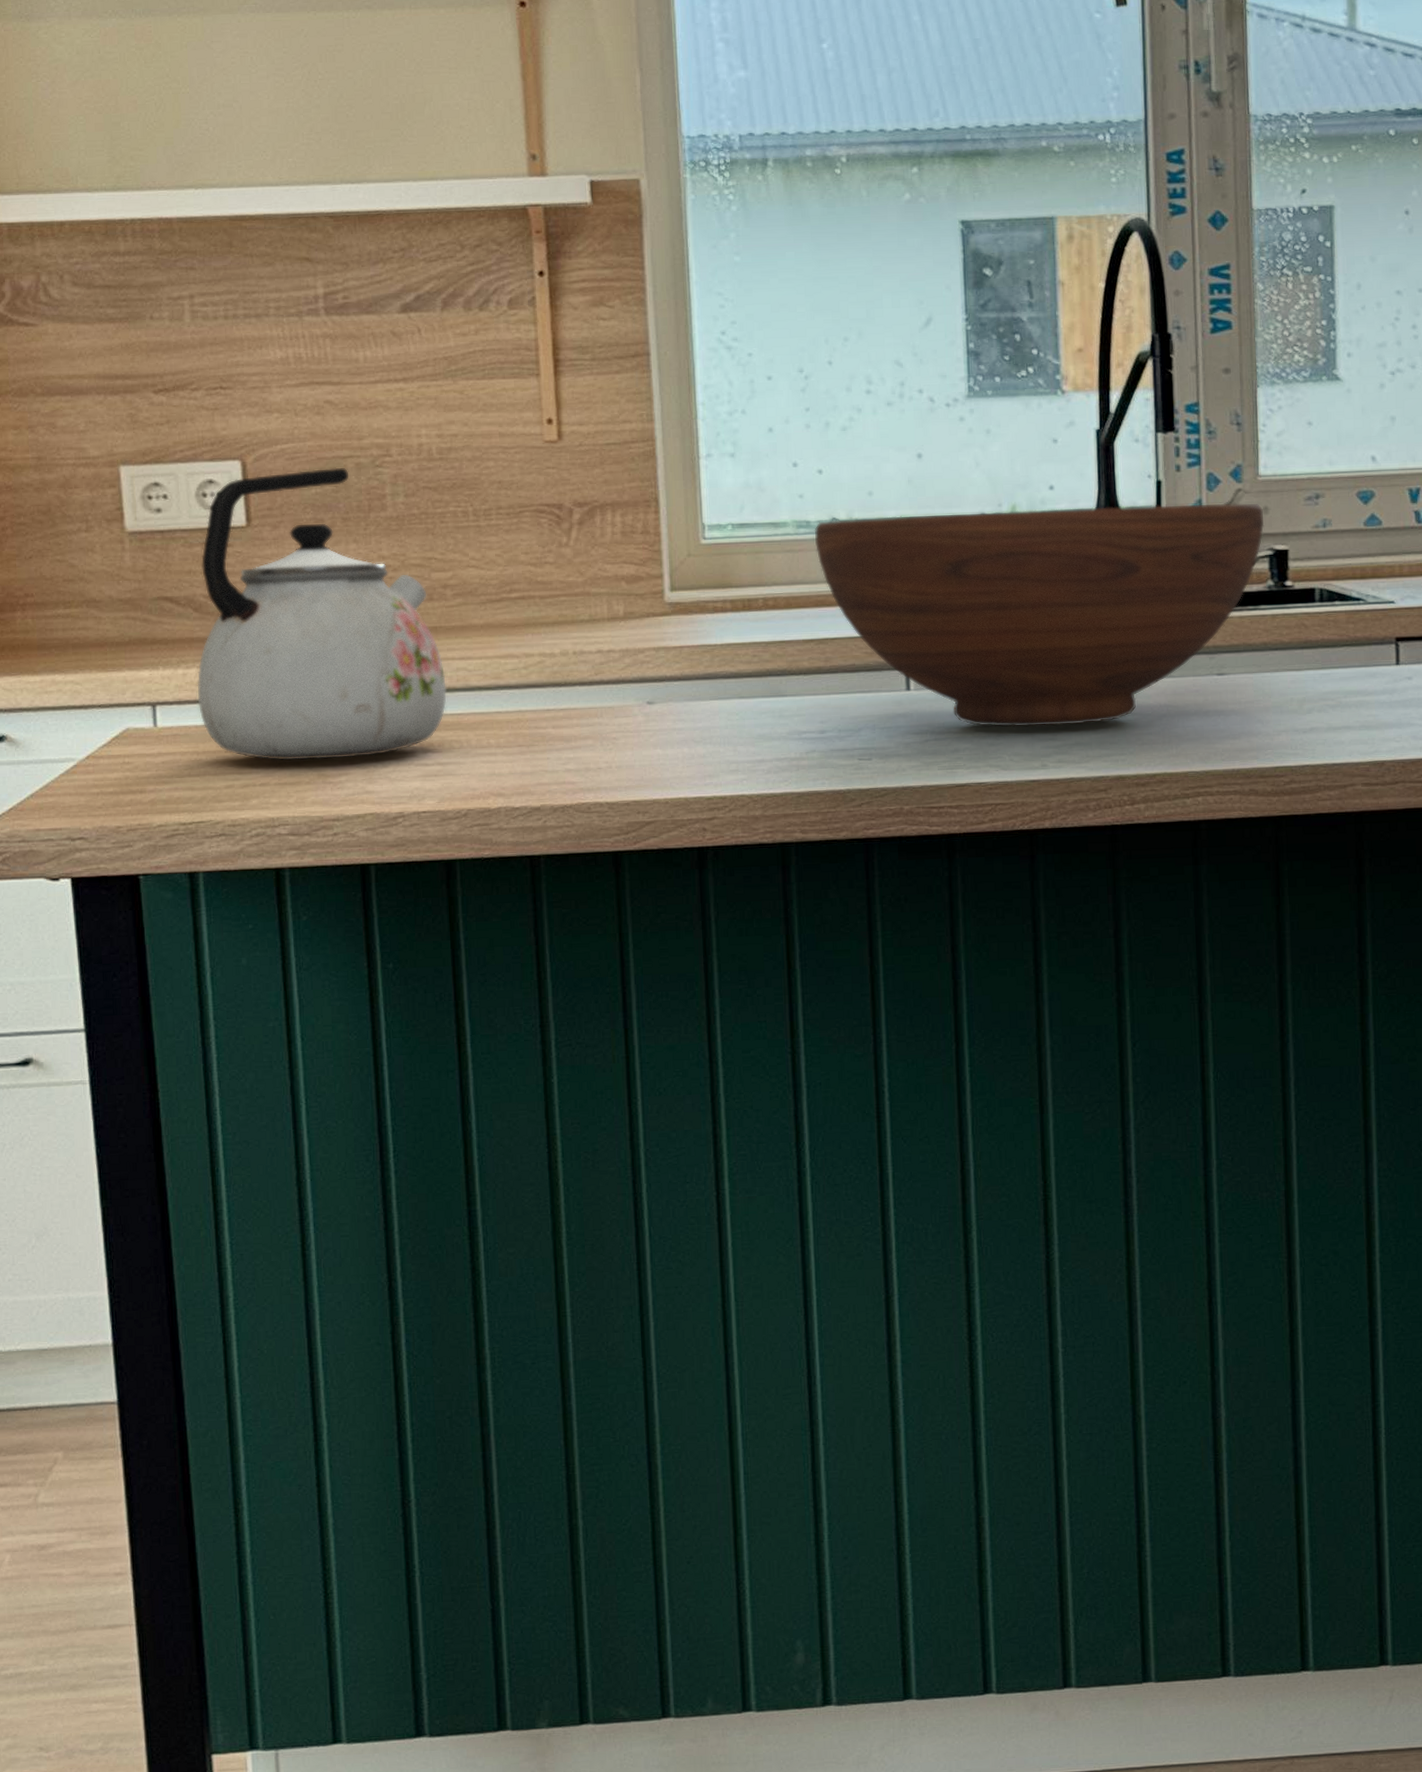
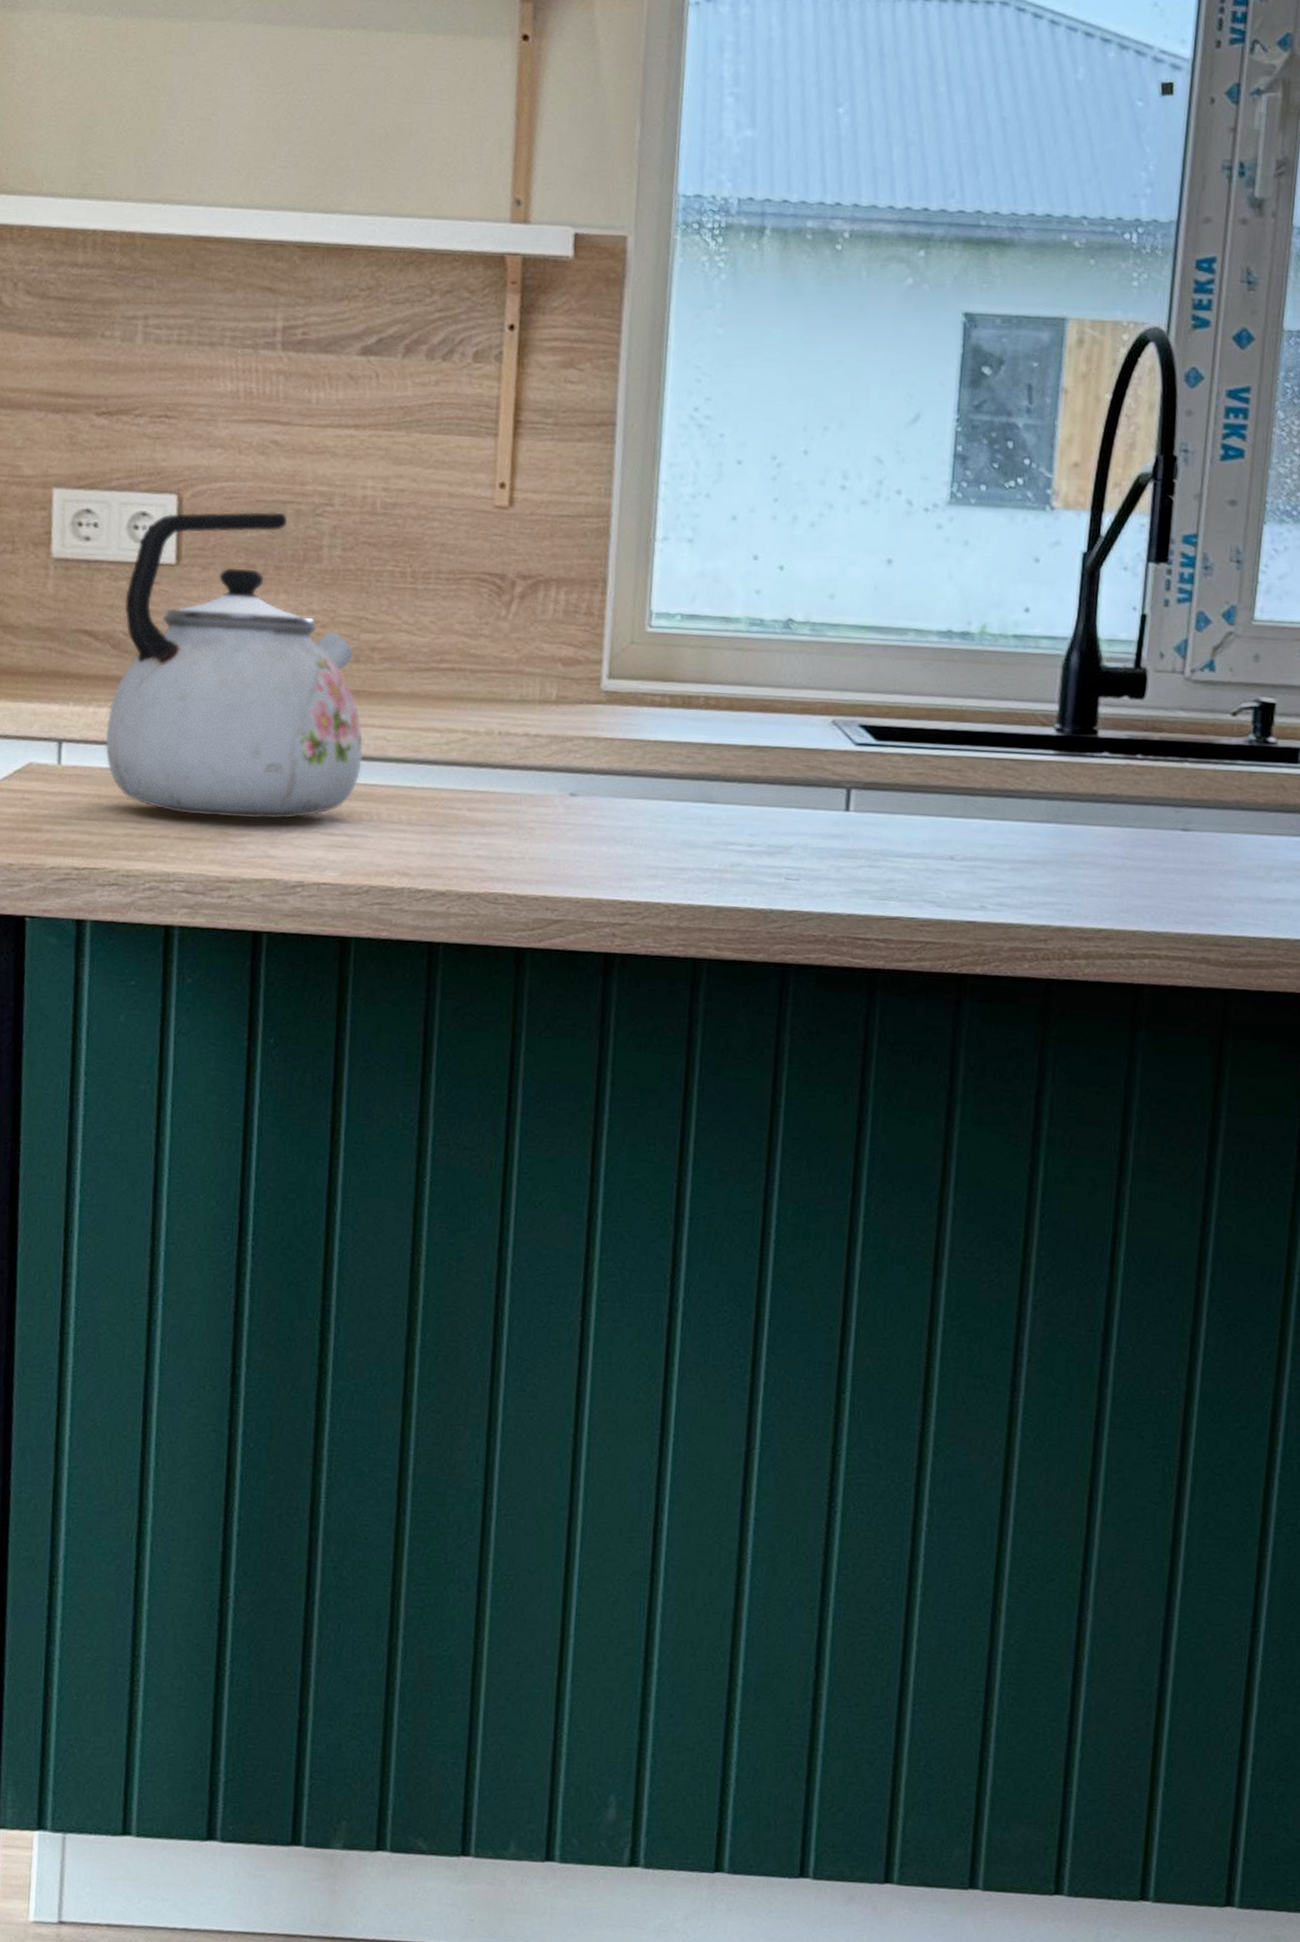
fruit bowl: present [814,503,1265,727] -> none [767,621,1254,868]

